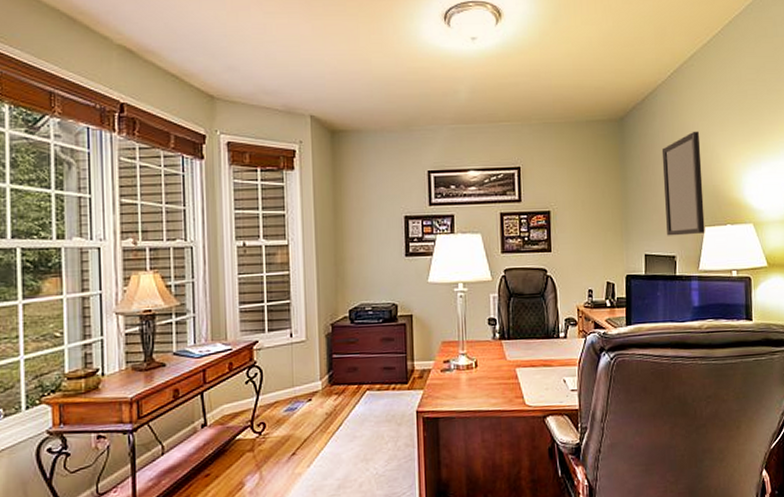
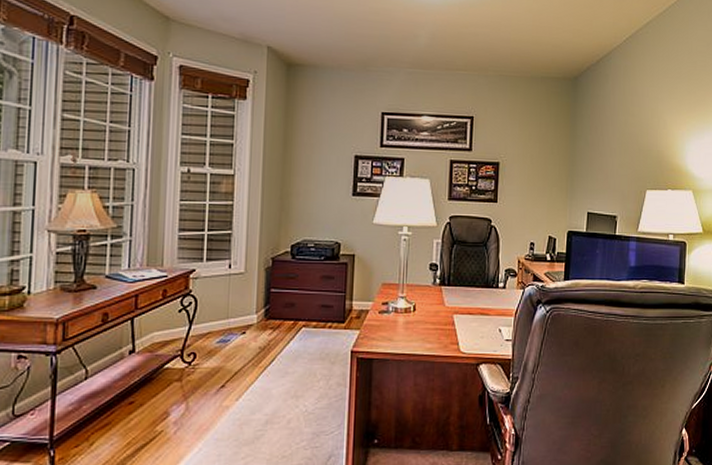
home mirror: present [661,131,705,236] -> none [610,96,649,197]

